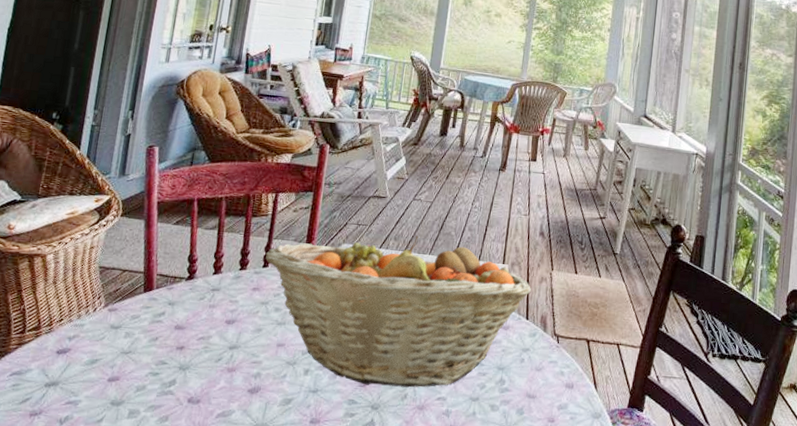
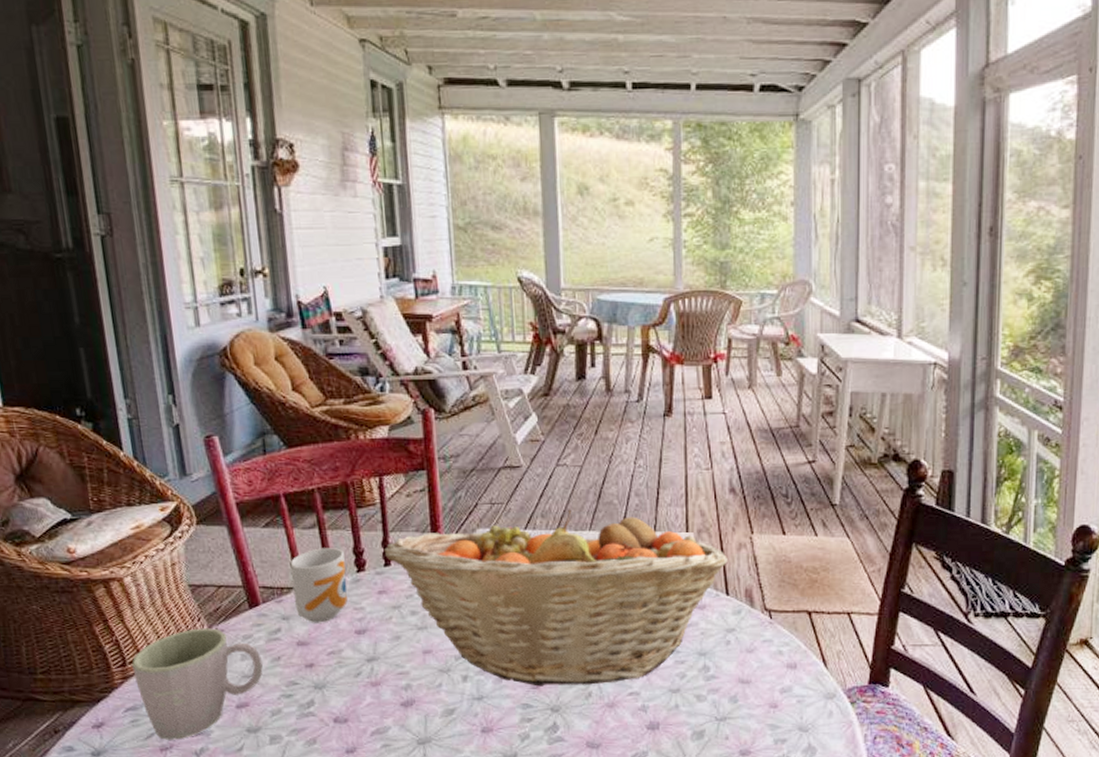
mug: none [28,305,142,407] -> present [132,628,263,740]
mug: none [181,246,233,311] -> present [290,548,348,623]

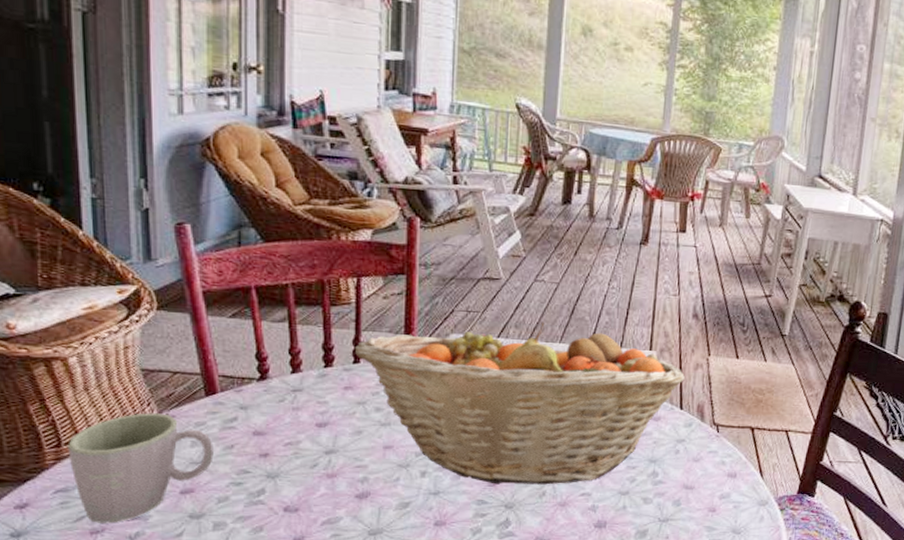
mug: present [290,548,348,623] -> none [254,341,313,415]

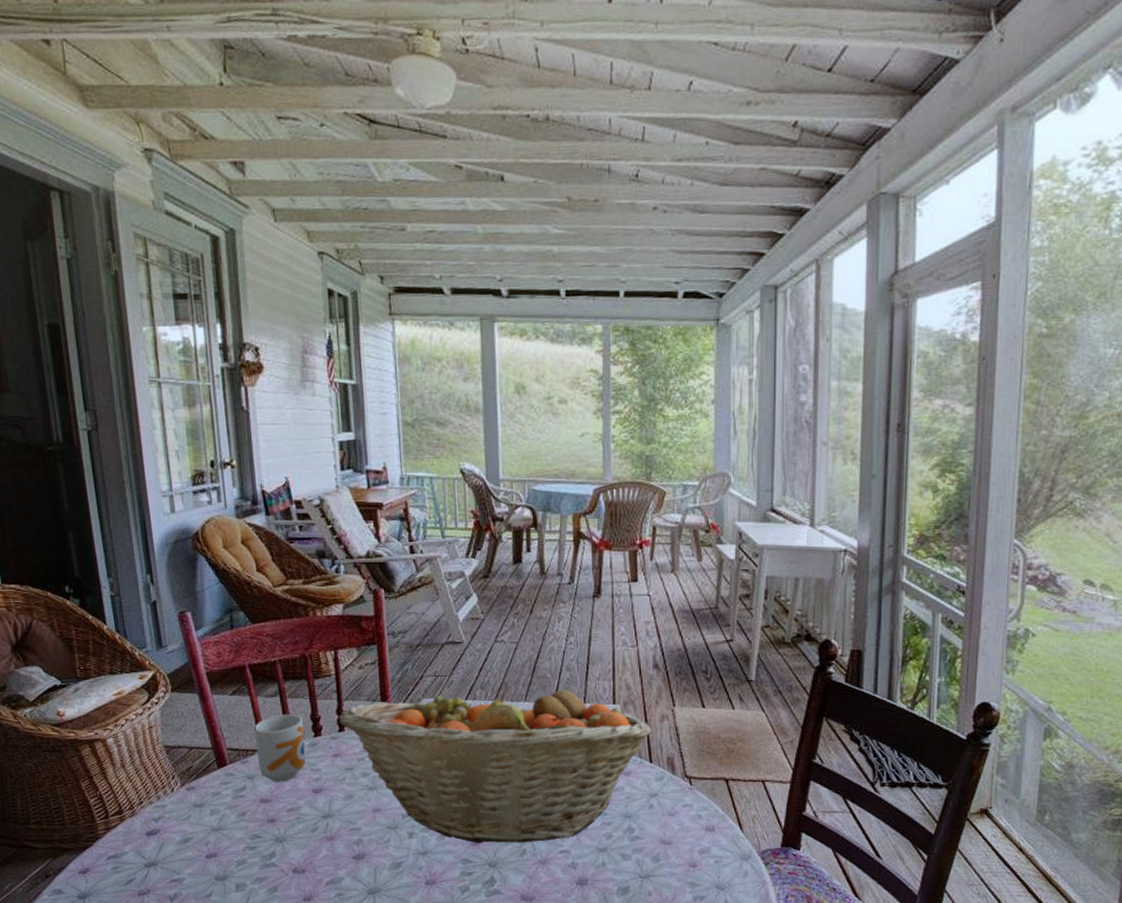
mug: present [68,413,214,523] -> none [114,785,230,886]
mug: none [254,341,313,415] -> present [254,714,306,782]

